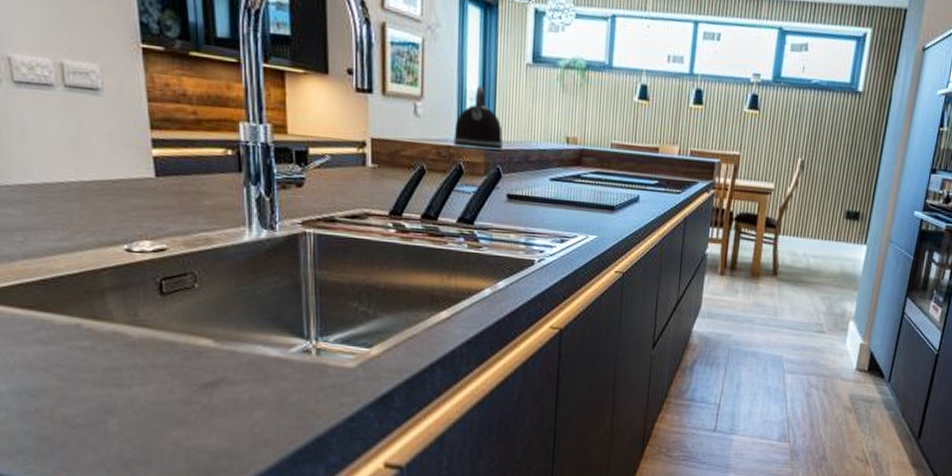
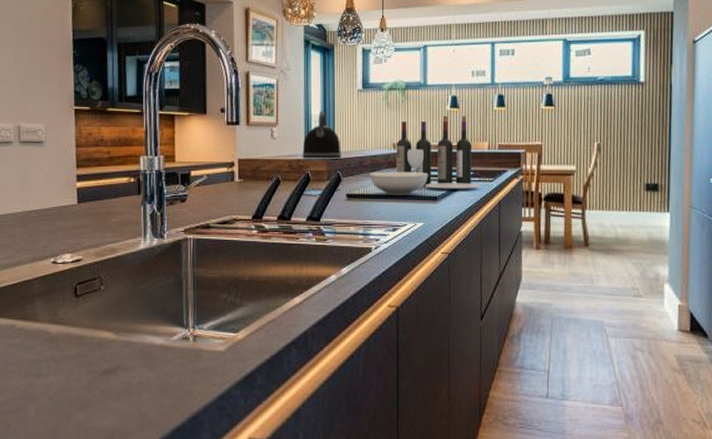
bowl: none [535,170,607,202] -> present [369,171,429,195]
wine bottle: none [568,108,666,201] -> present [396,115,480,190]

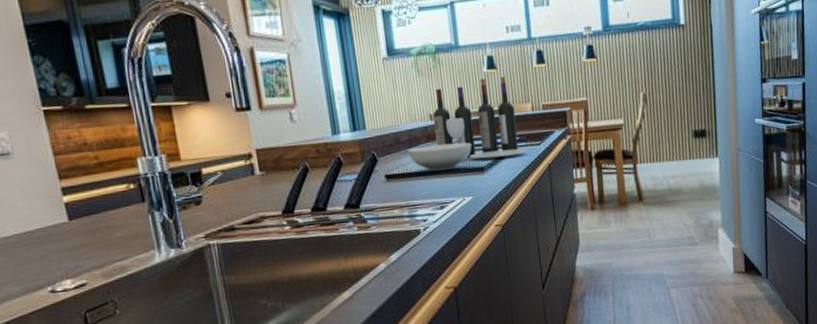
kettle: present [302,111,342,159] -> none [328,85,375,142]

